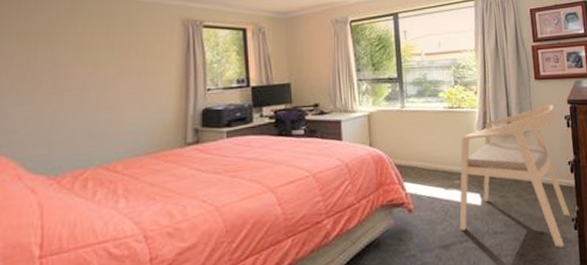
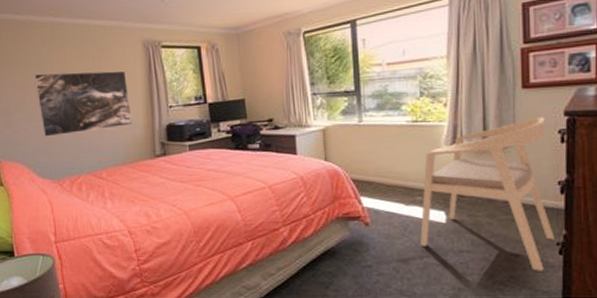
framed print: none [40,48,162,123] -> present [34,70,132,137]

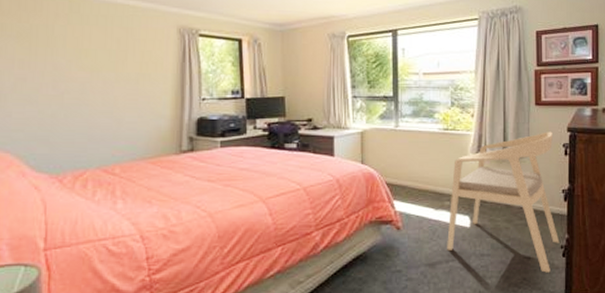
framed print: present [34,70,132,137] -> none [40,50,158,124]

